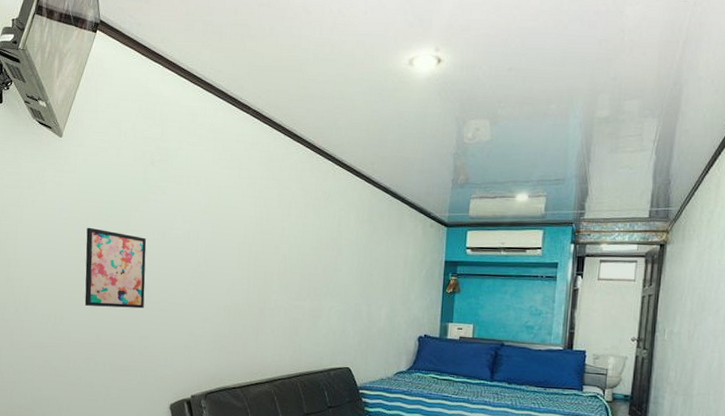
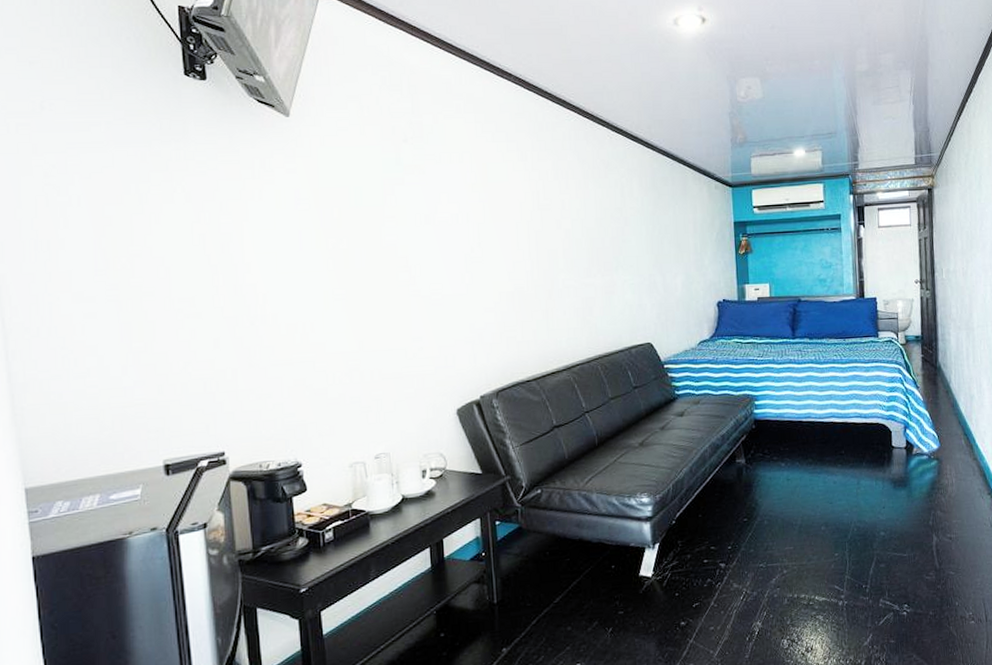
wall art: present [84,227,147,309] -> none [332,218,413,309]

